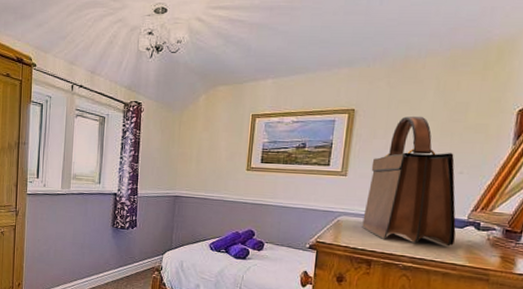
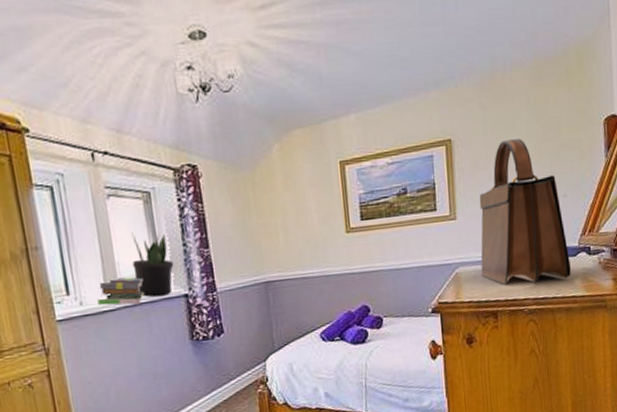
books: none [54,172,88,194] -> present [96,277,144,306]
planter: none [83,143,111,192] -> present [131,232,174,298]

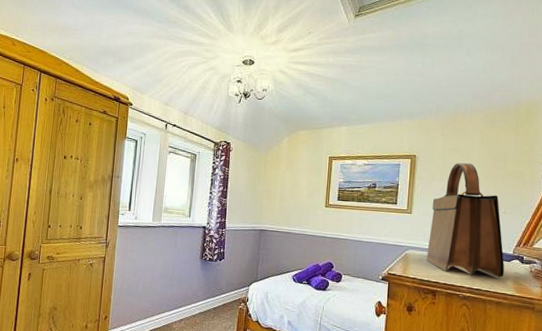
books: present [96,277,144,306] -> none [146,205,179,227]
planter: present [131,232,174,298] -> none [174,178,201,225]

